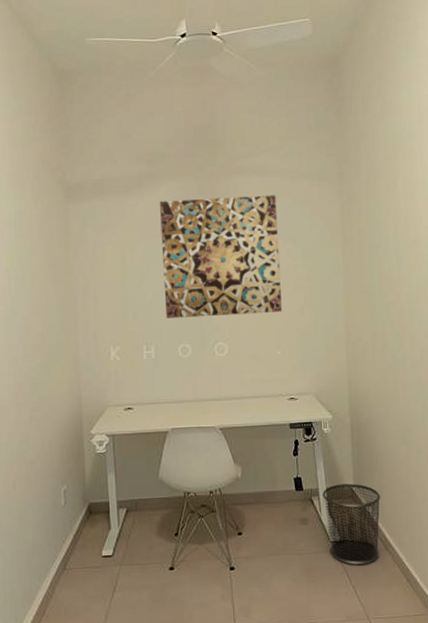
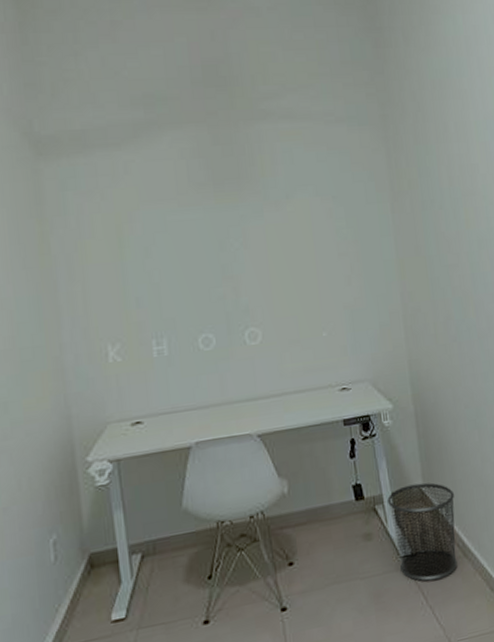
wall art: present [159,195,282,318] -> none [162,143,325,303]

